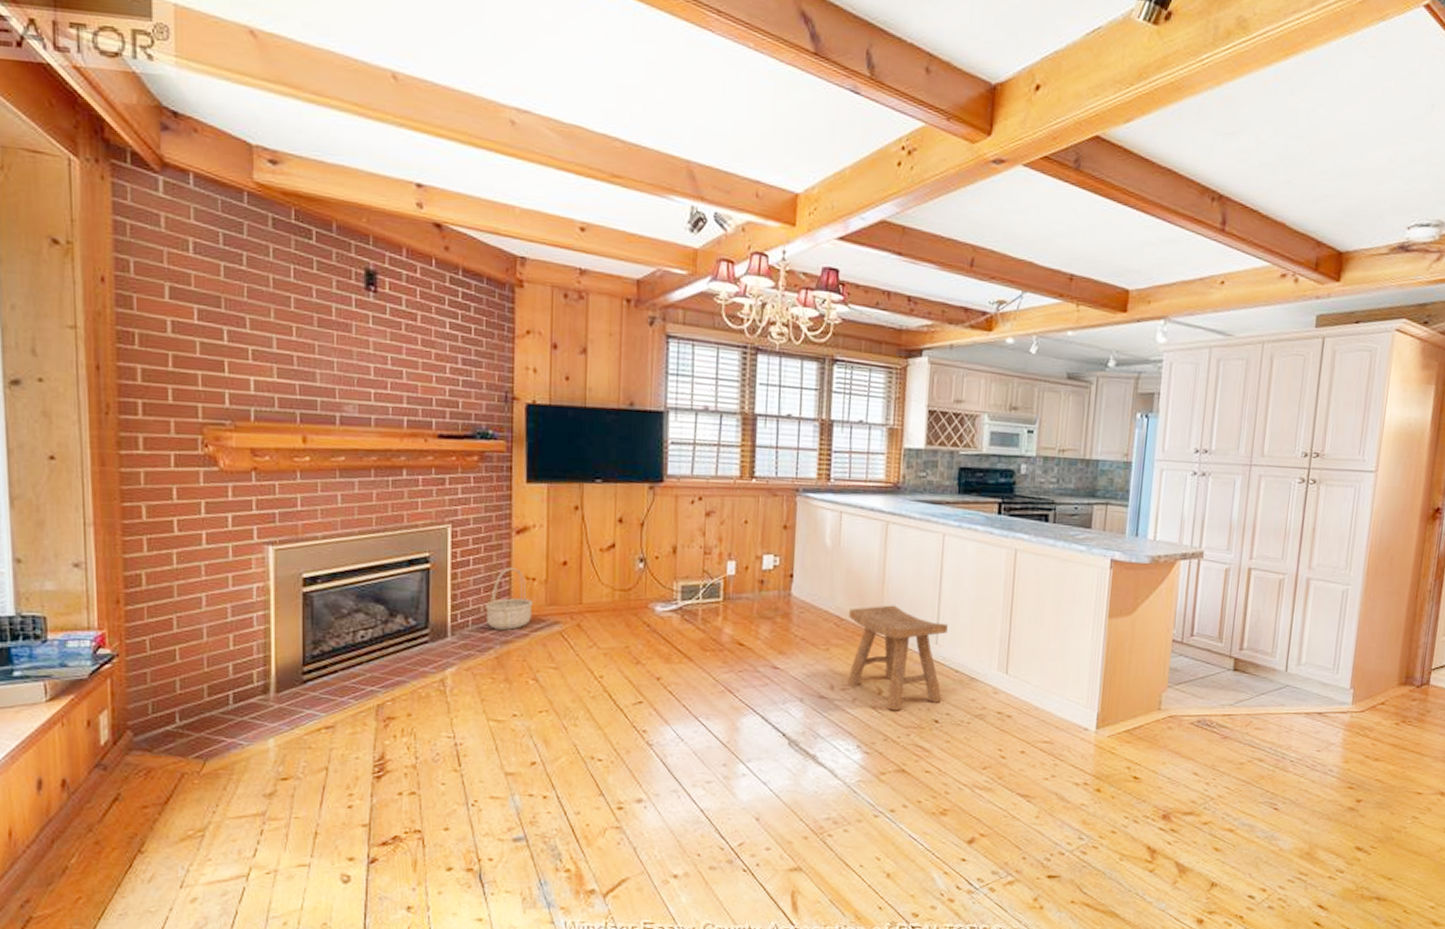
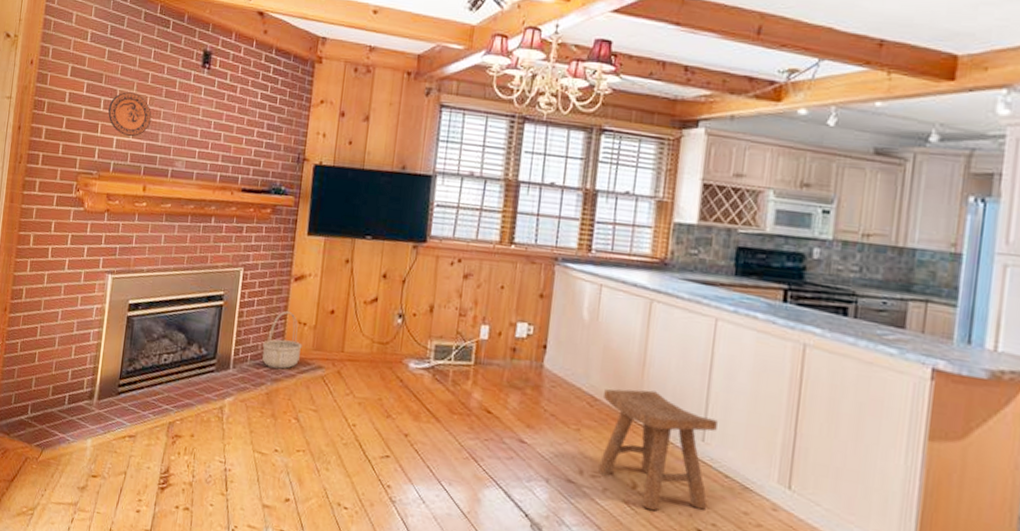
decorative plate: none [235,320,302,377] -> present [107,92,152,137]

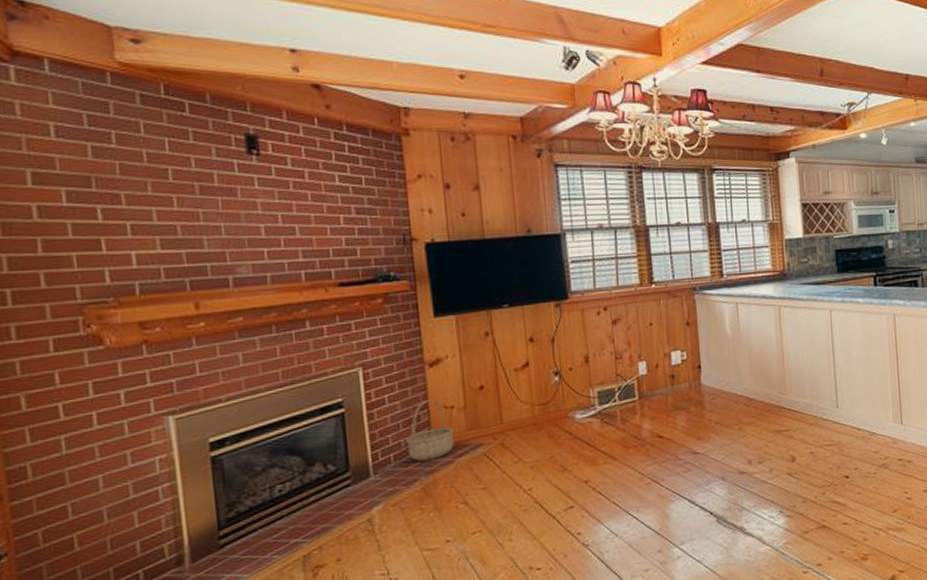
decorative plate: present [107,92,152,137] -> none [111,194,186,249]
stool: present [598,389,718,511] -> none [756,379,849,474]

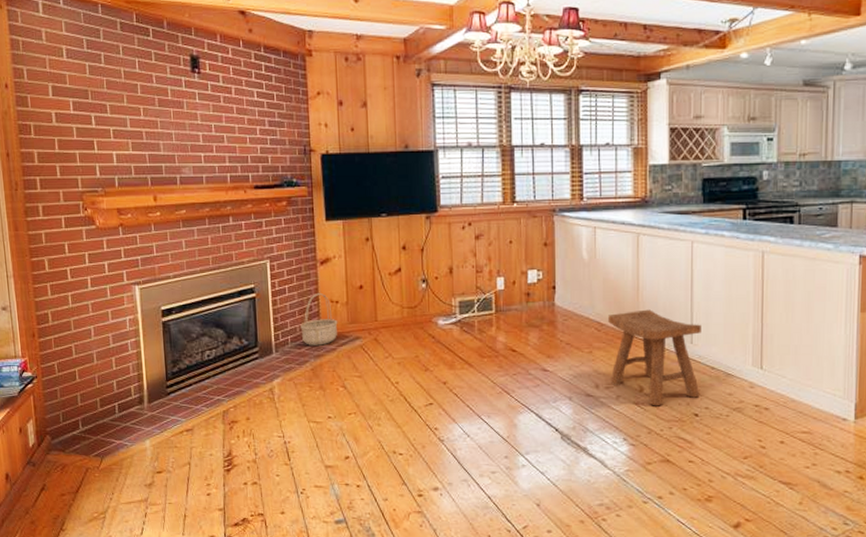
stool: none [756,379,849,474] -> present [608,309,701,406]

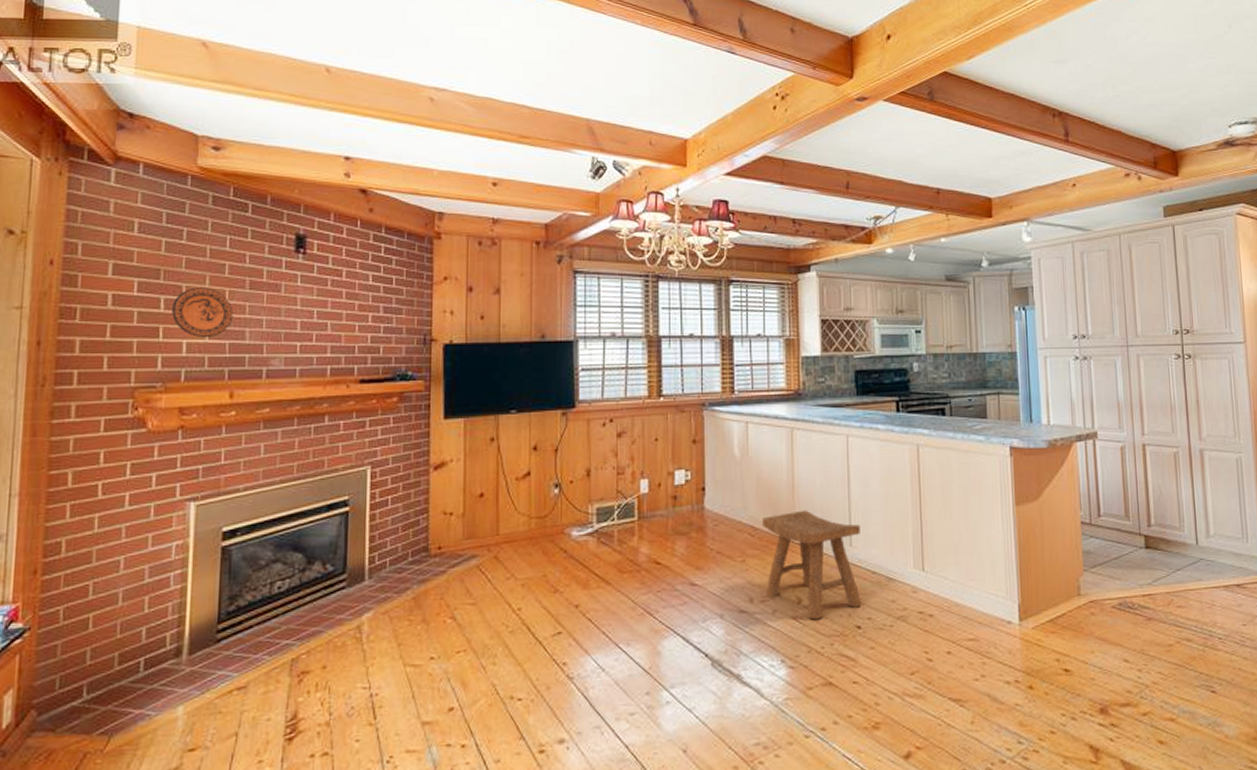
decorative plate: none [100,105,149,150] -> present [171,287,234,338]
basket: present [300,292,338,346] -> none [403,503,451,568]

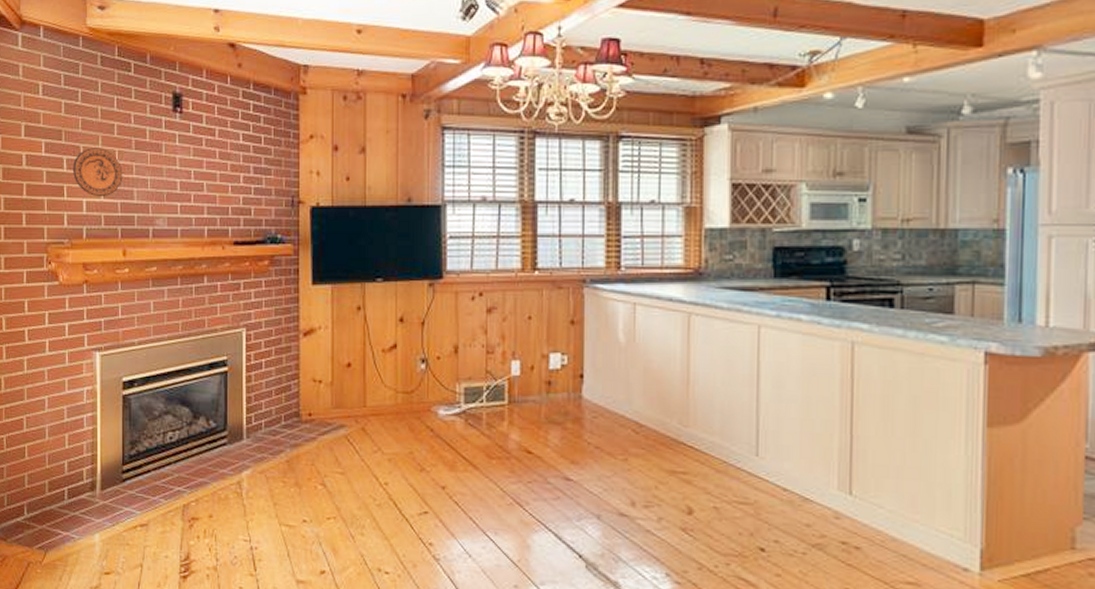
stool: present [762,510,862,620] -> none [649,409,770,535]

